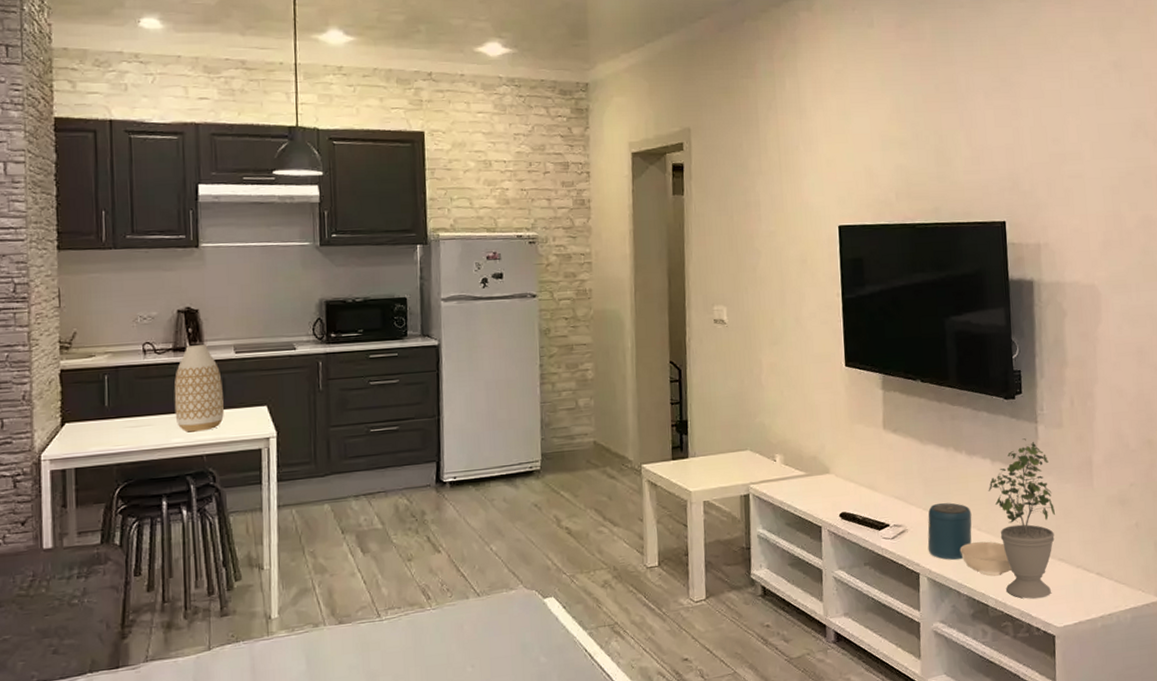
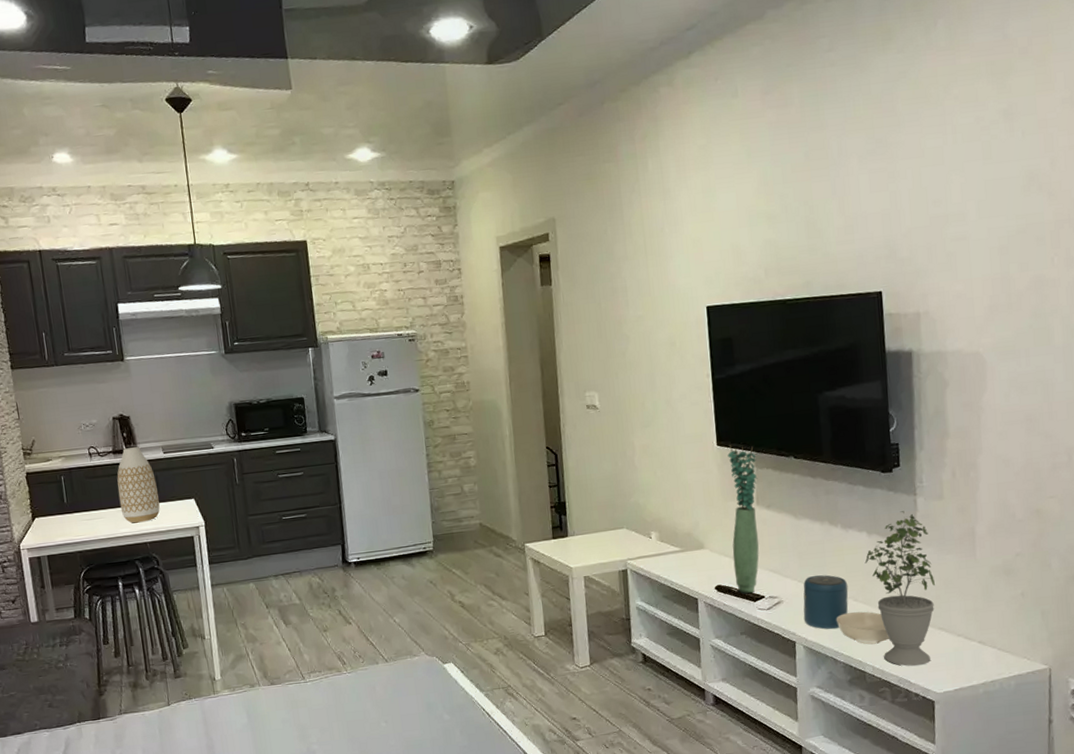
vase: none [855,366,885,522] -> present [727,445,760,594]

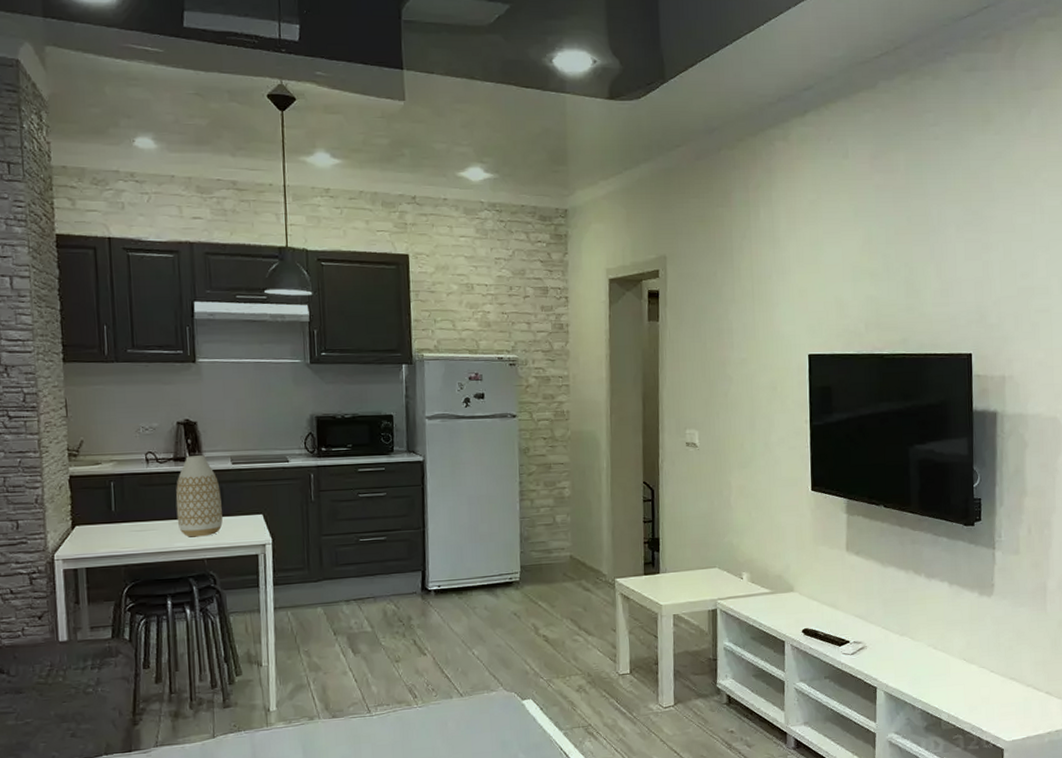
vase: present [727,445,760,594] -> none [821,491,849,638]
speaker: present [803,575,849,630] -> none [885,622,929,677]
bowl: present [836,611,889,645] -> none [916,659,965,692]
potted plant: present [864,511,936,667] -> none [945,563,1009,715]

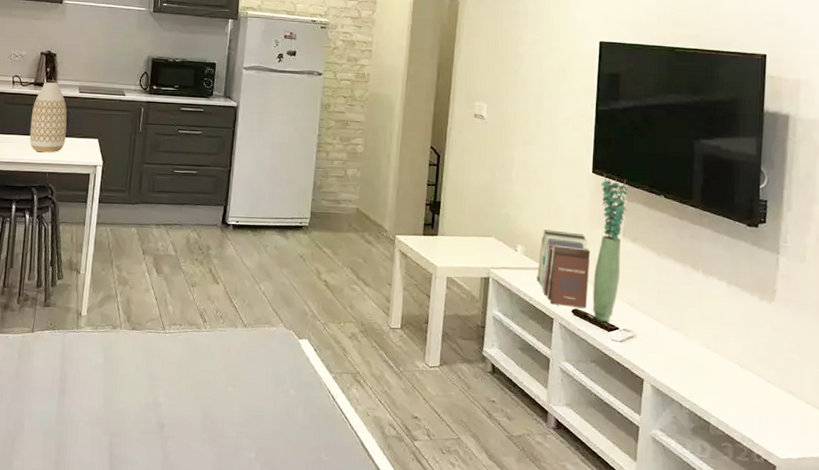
books: none [764,553,817,628] -> present [537,229,591,309]
vase: none [821,491,849,638] -> present [592,174,628,323]

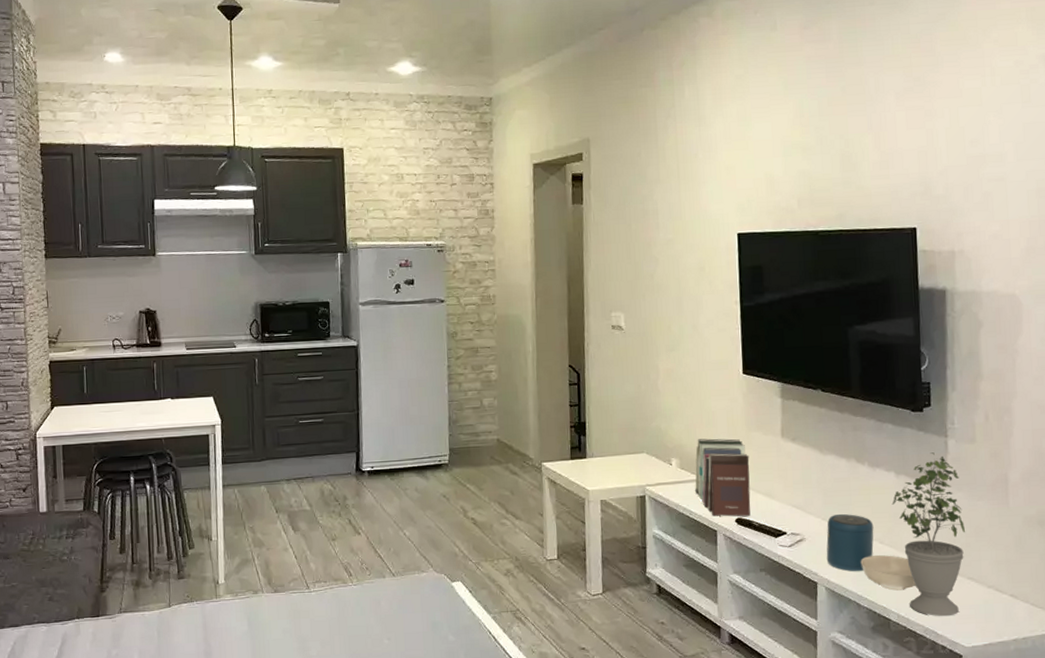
vase: present [29,82,67,153] -> none [138,342,178,418]
vase: present [592,174,628,323] -> none [753,374,784,529]
speaker: none [654,316,702,374] -> present [826,514,874,572]
bowl: none [686,359,738,396] -> present [860,555,916,591]
potted plant: none [721,267,789,427] -> present [892,452,966,617]

